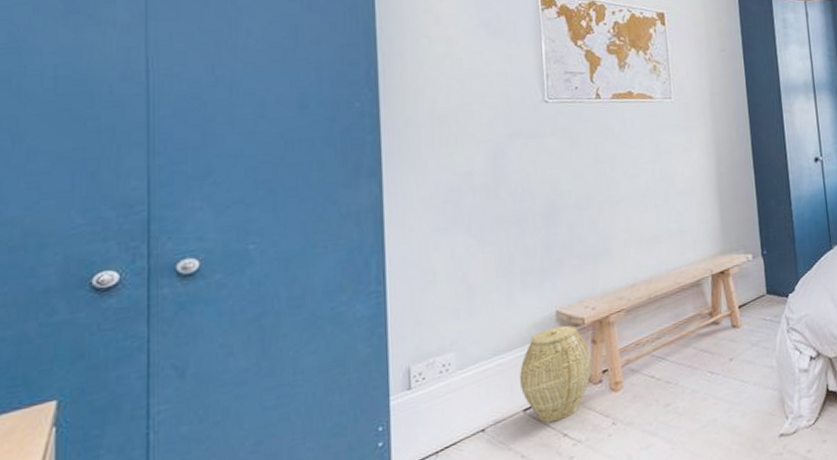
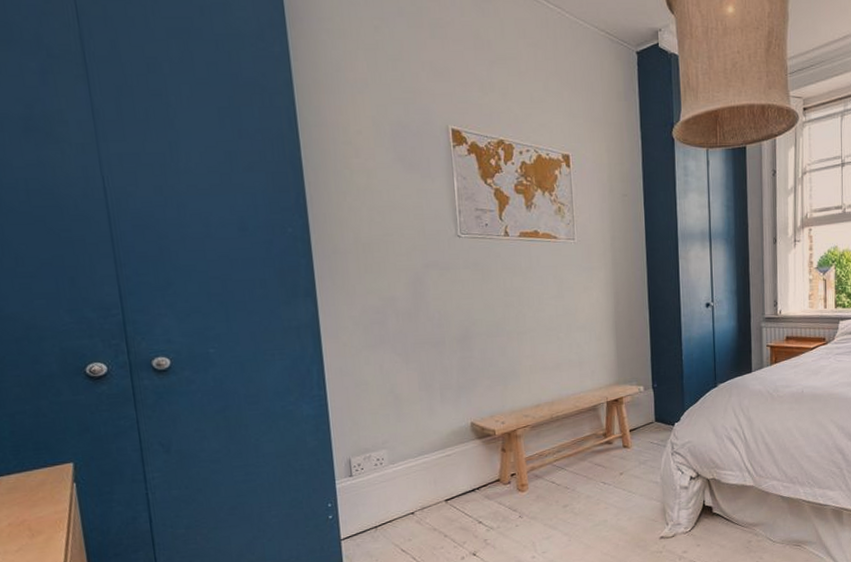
woven basket: present [519,325,592,422] -> none [441,435,502,512]

